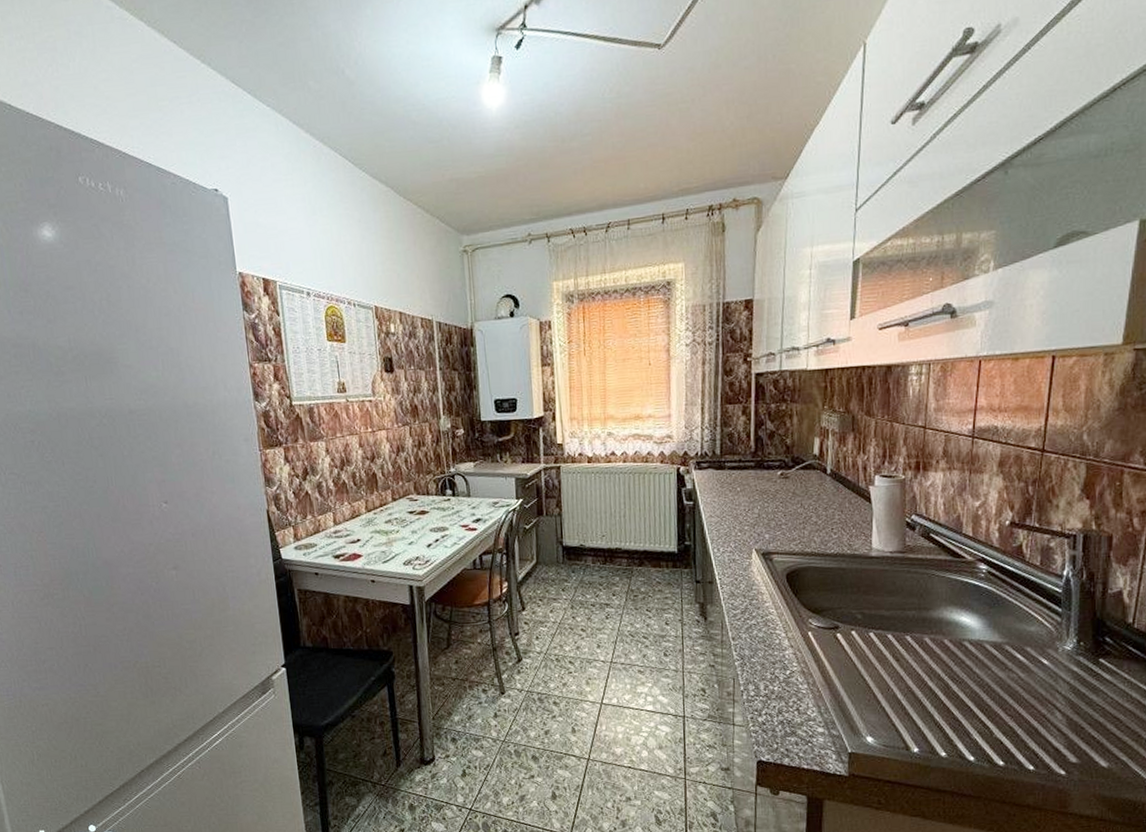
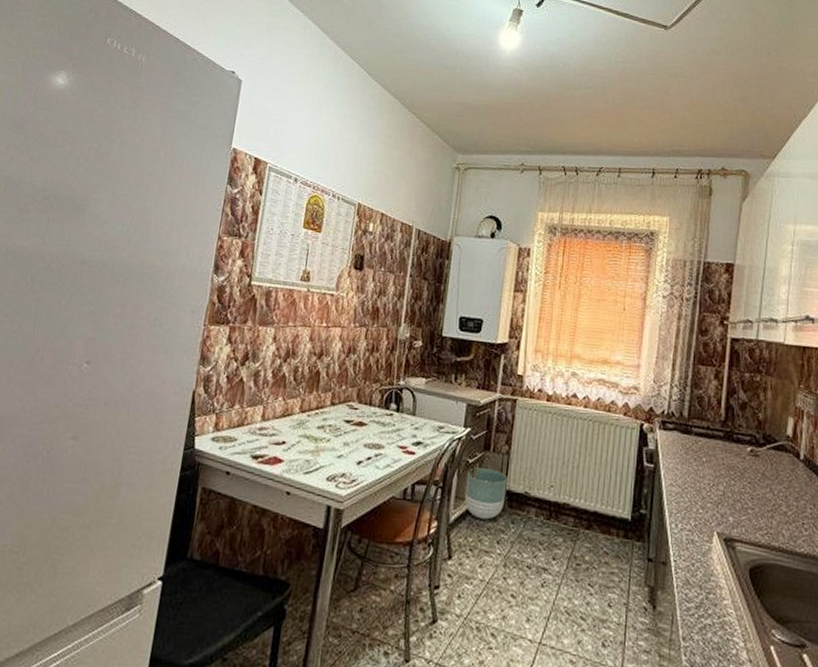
planter: none [526,530,564,574] -> present [464,467,508,520]

